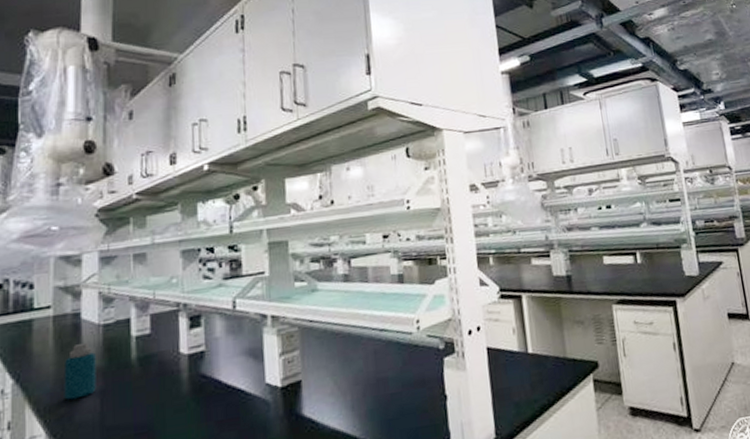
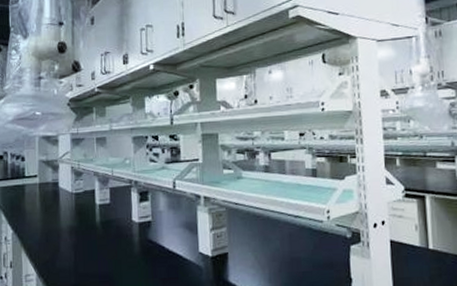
bottle: present [64,342,97,400] -> none [48,206,71,250]

